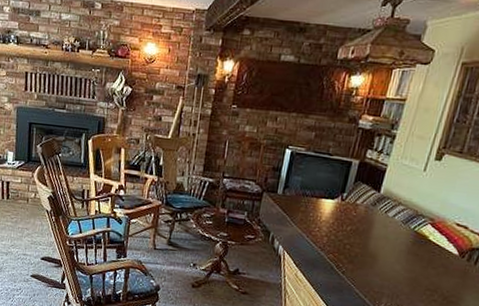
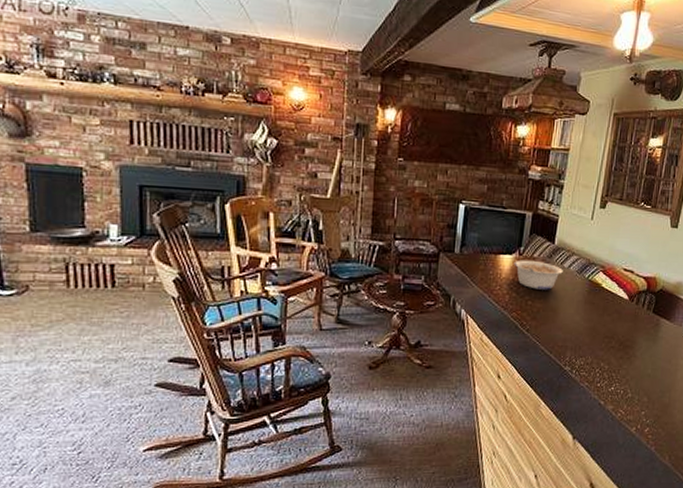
legume: none [335,205,387,237] -> present [514,260,563,290]

